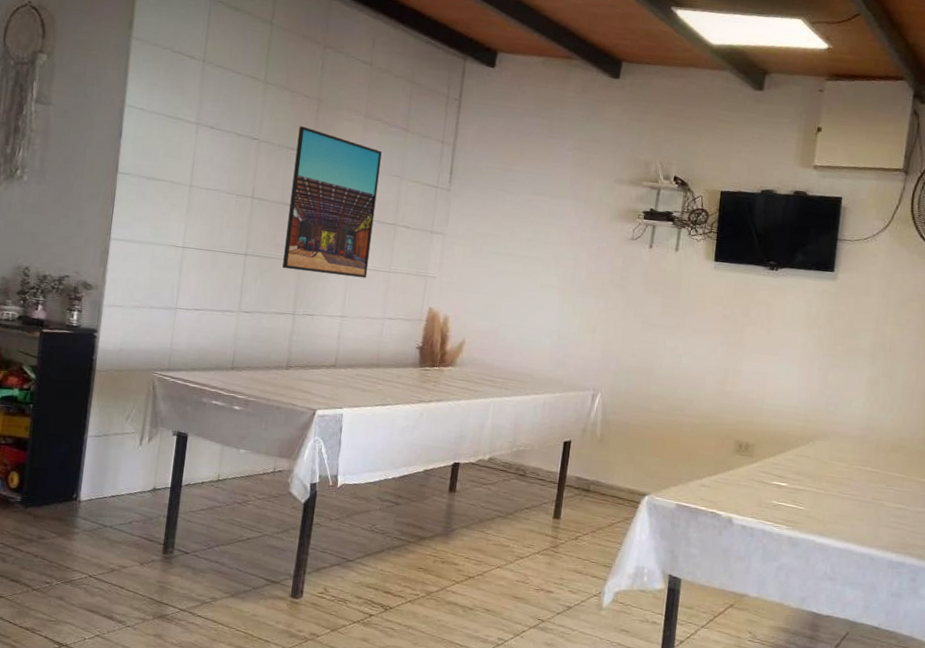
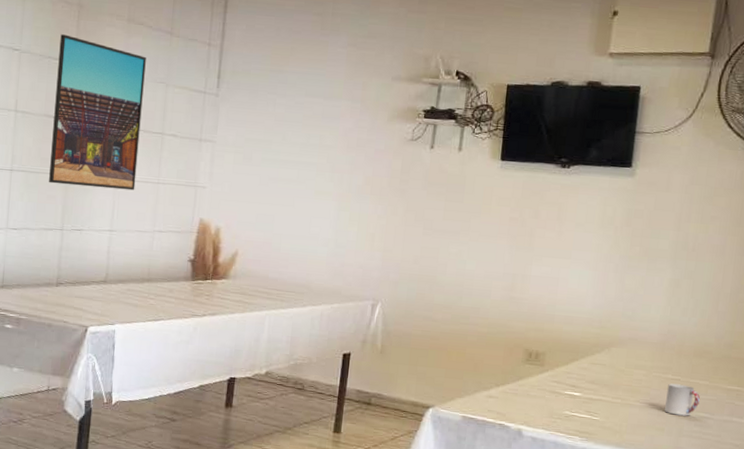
cup: none [864,475,897,507] -> present [665,383,700,416]

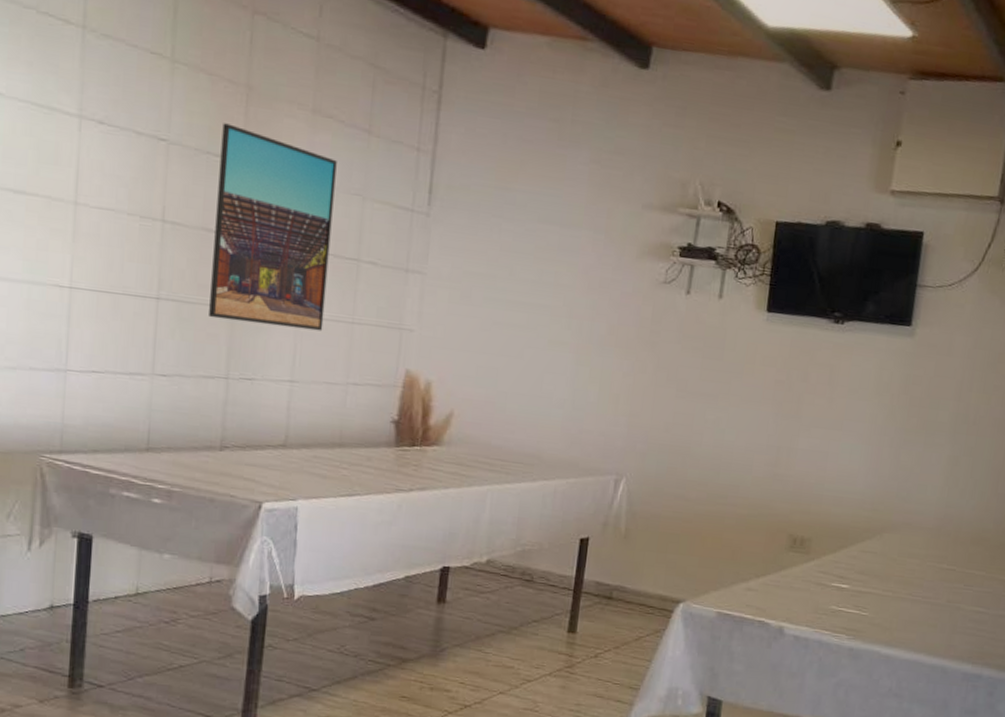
cup: present [665,383,700,416] -> none [938,574,976,611]

